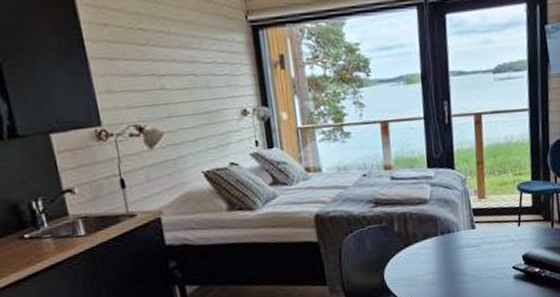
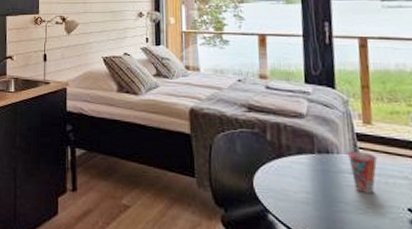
cup: none [465,224,490,262] -> present [347,150,378,193]

